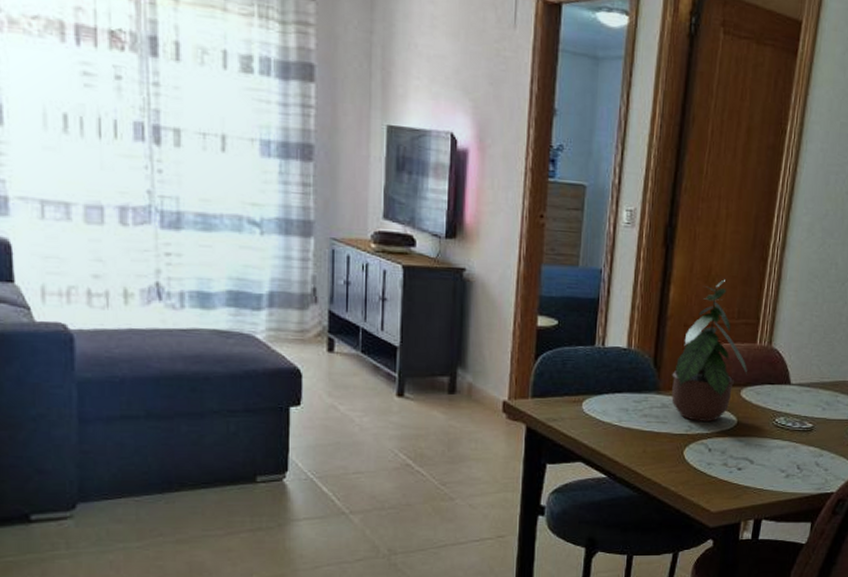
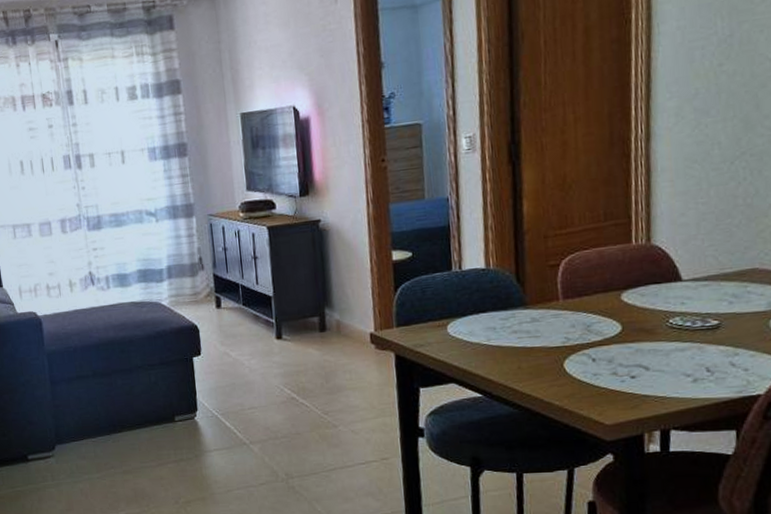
potted plant: present [671,279,748,422] -> none [538,183,627,332]

